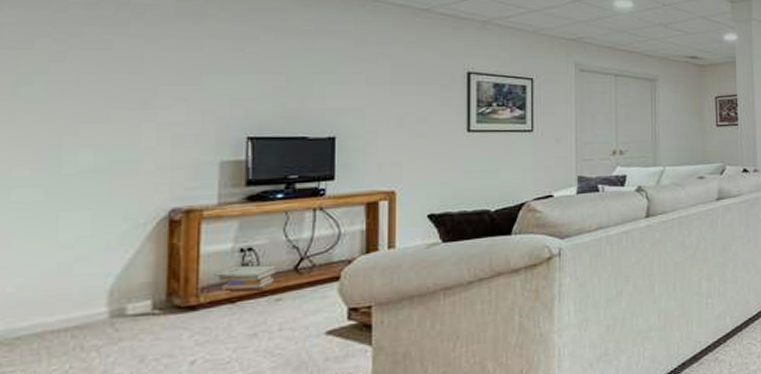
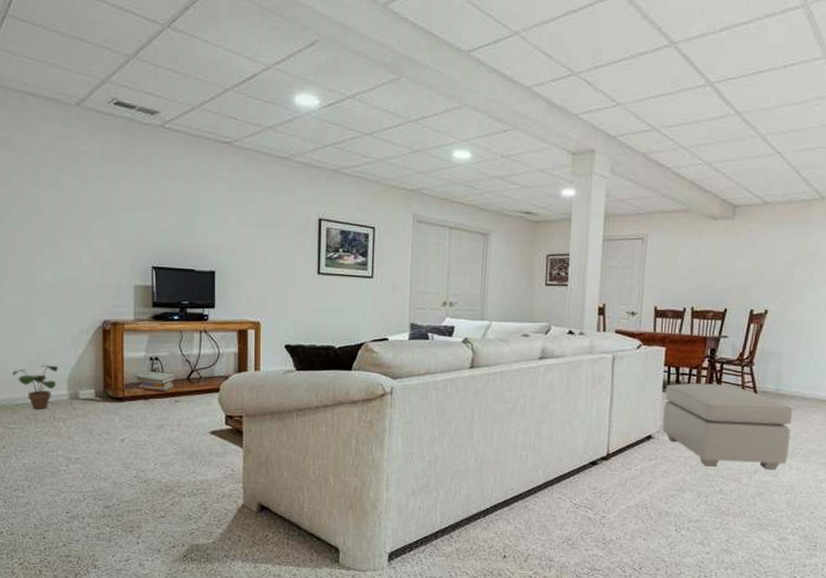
potted plant: none [14,275,95,340] -> present [13,365,59,409]

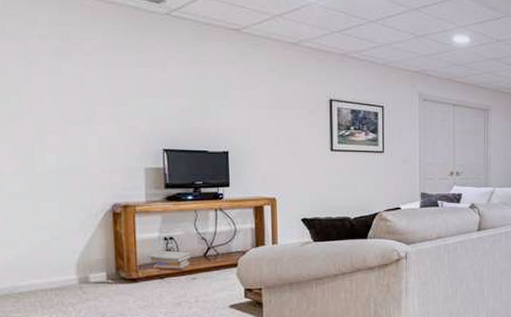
potted plant: present [13,365,59,409] -> none [15,251,66,296]

